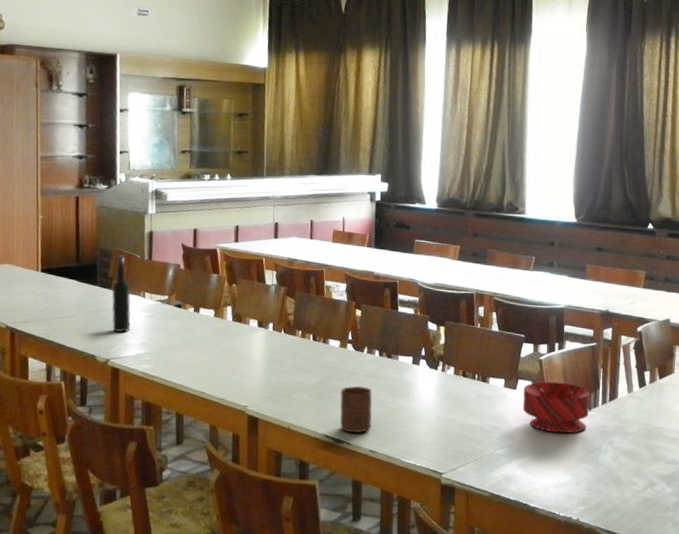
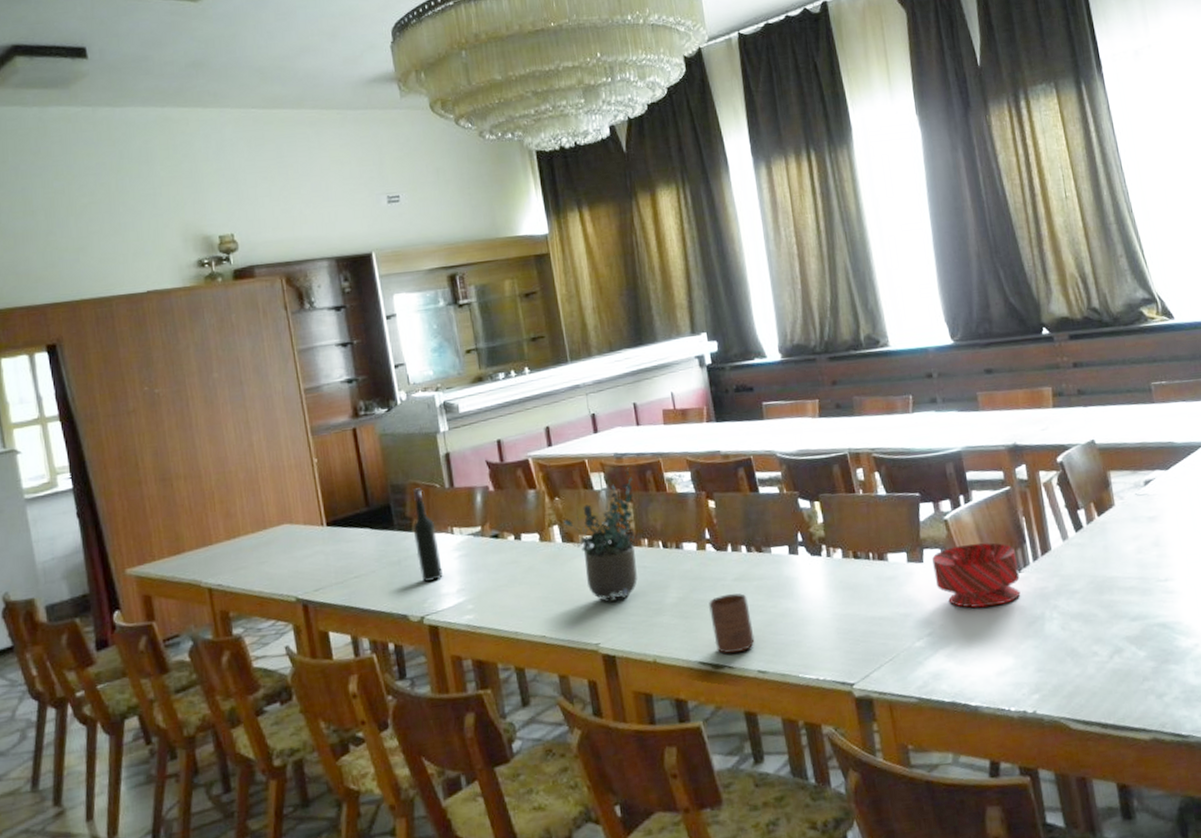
potted plant: none [236,271,299,375] -> present [564,467,638,602]

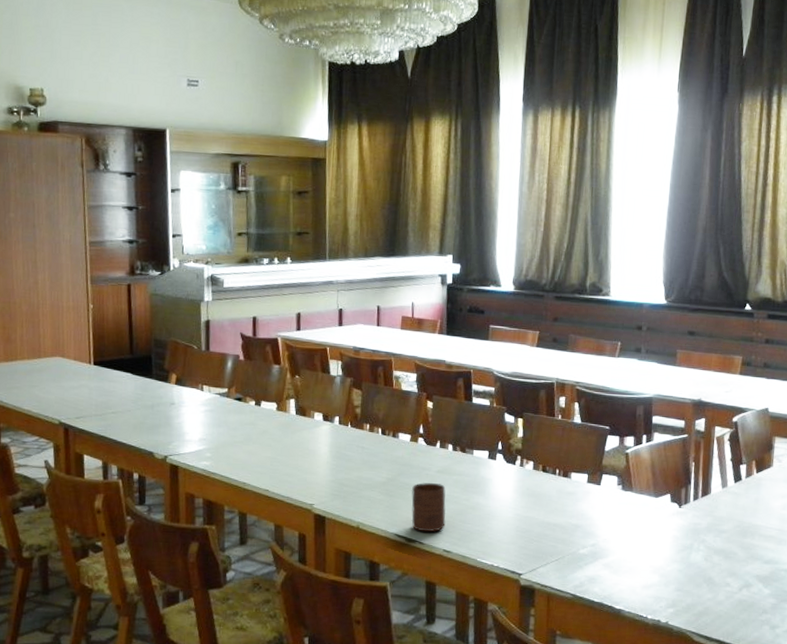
wine bottle: present [412,488,443,582] -> none [168,346,189,428]
potted plant: present [564,467,638,602] -> none [300,361,365,472]
bowl: present [932,542,1021,608] -> none [607,476,680,532]

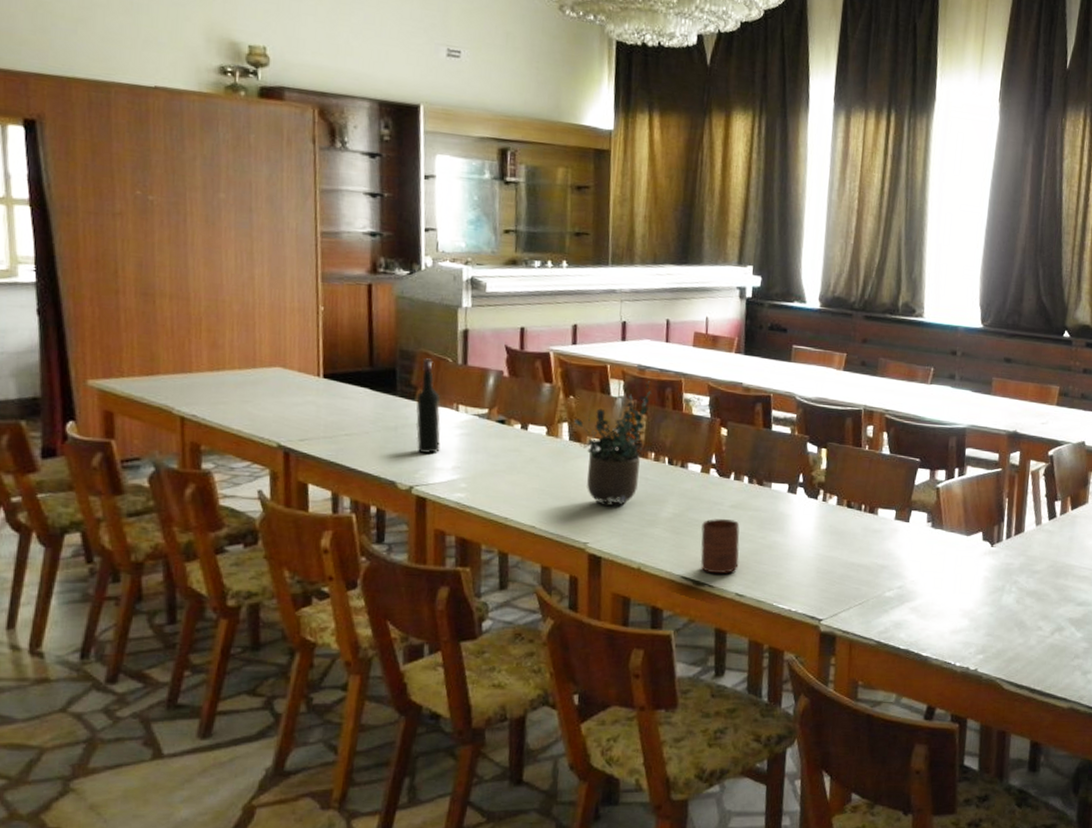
wine bottle: none [168,346,189,428] -> present [415,358,441,454]
potted plant: none [300,361,365,472] -> present [574,381,651,506]

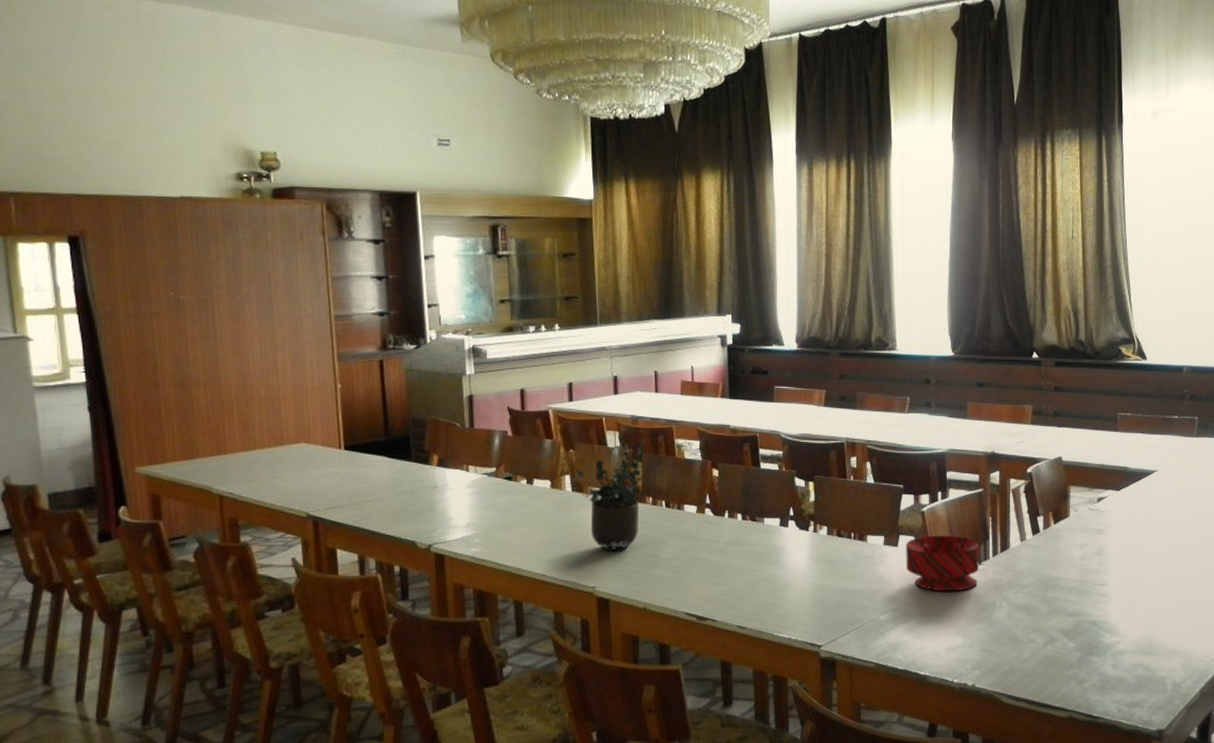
wine bottle: present [415,358,441,454] -> none [429,424,454,513]
cup: present [700,518,740,574] -> none [700,555,739,609]
bowl: none [916,513,993,573] -> present [906,535,979,592]

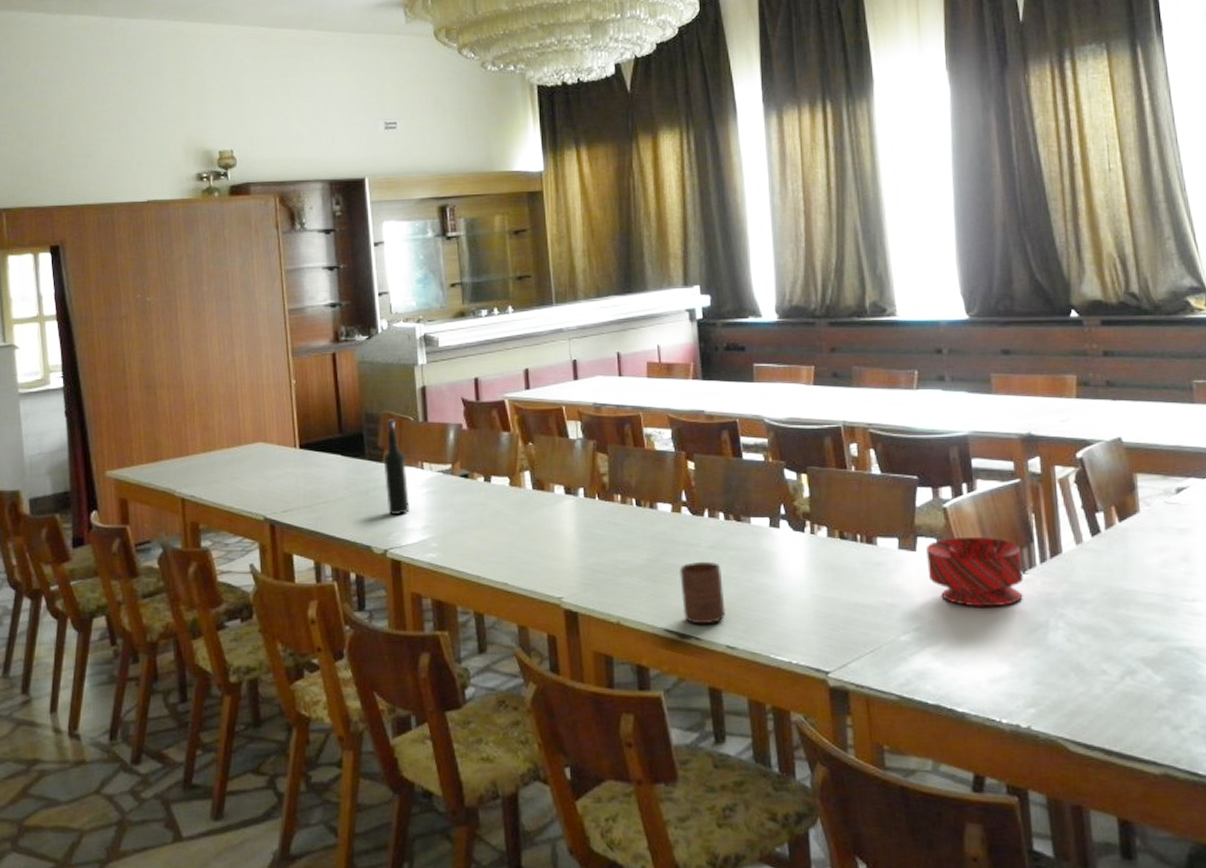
wine bottle: none [429,424,454,513] -> present [383,419,409,514]
potted plant: present [576,430,645,550] -> none [536,419,610,556]
cup: none [700,555,739,609] -> present [679,561,726,625]

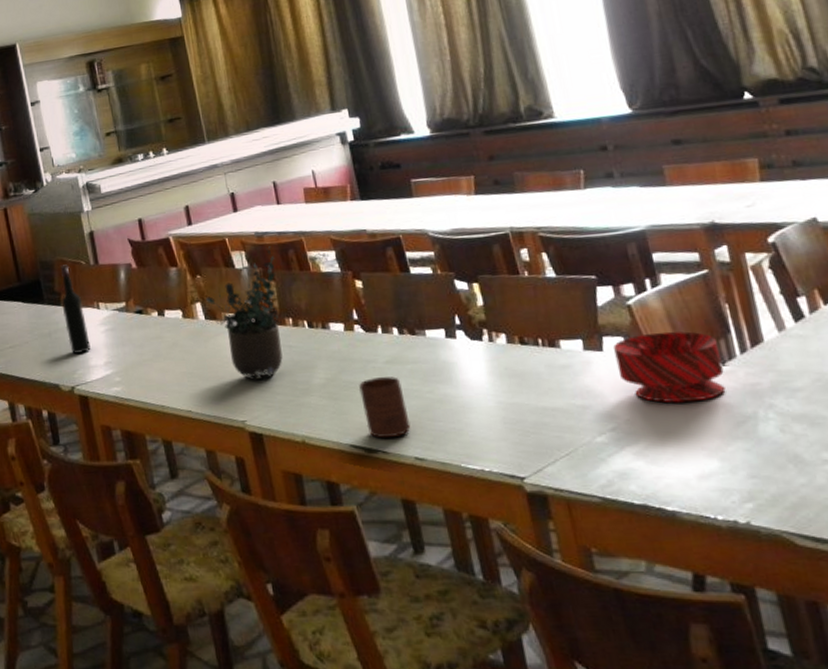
potted plant: none [536,419,610,556] -> present [206,246,283,380]

